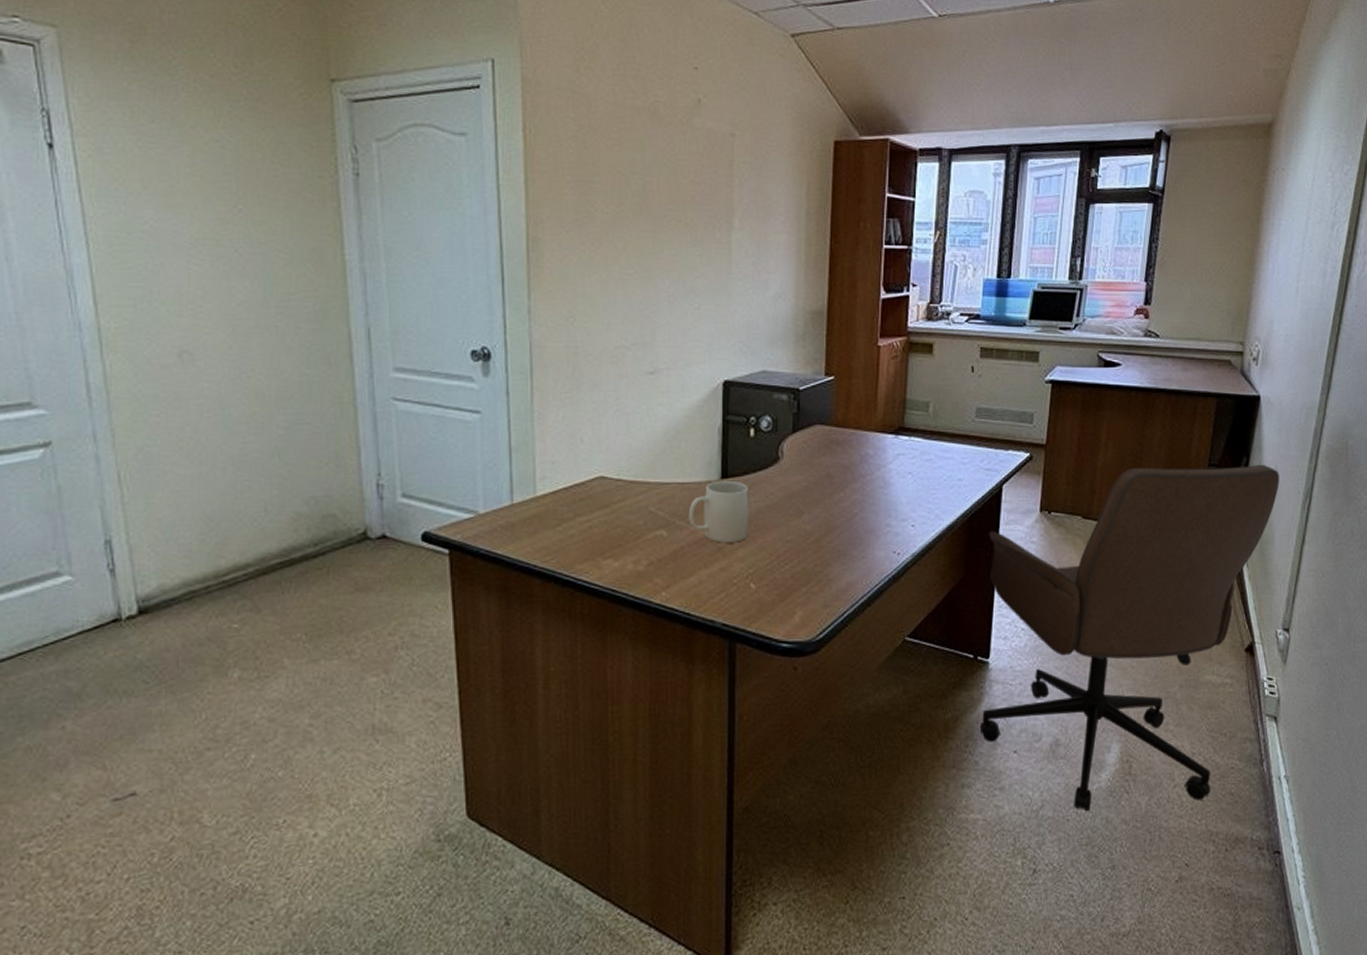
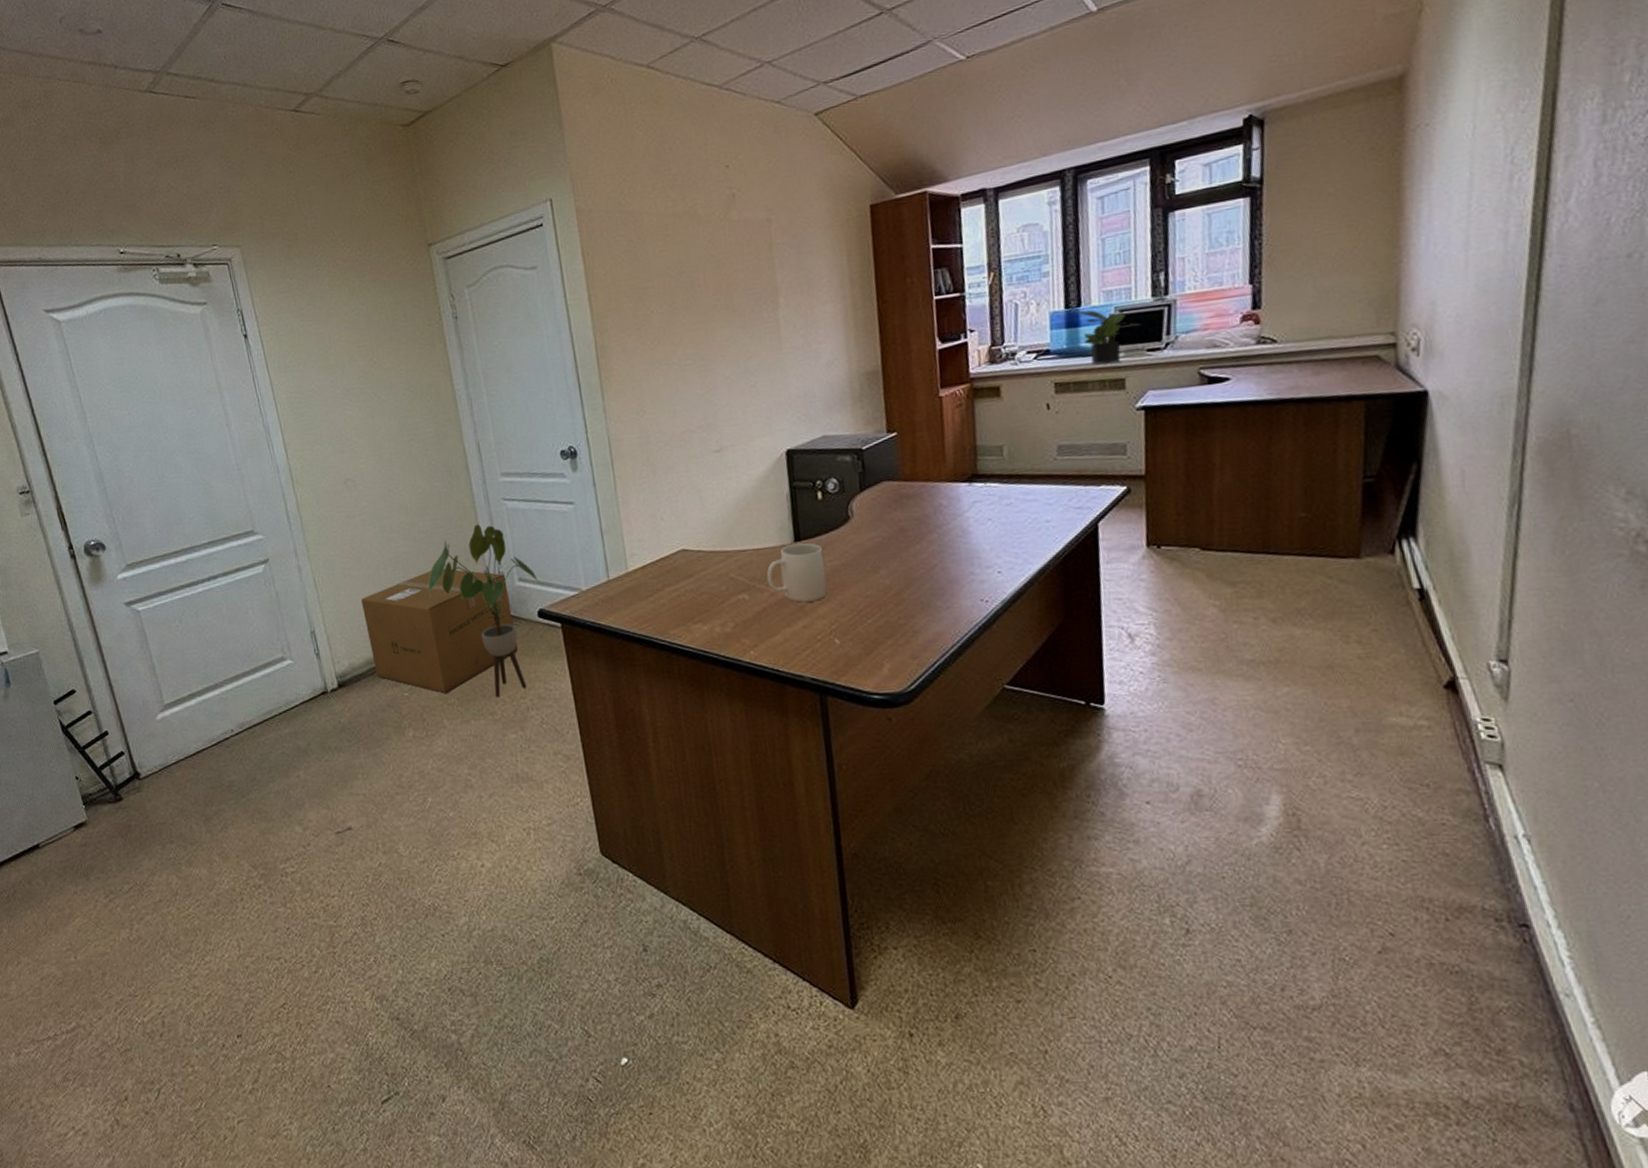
box: none [184,475,391,627] -> present [360,569,518,694]
house plant: none [281,425,428,634] -> present [428,524,539,698]
office chair: present [979,464,1279,812] -> none [1088,469,1470,869]
potted plant: none [1005,281,1057,336] -> present [1075,309,1140,365]

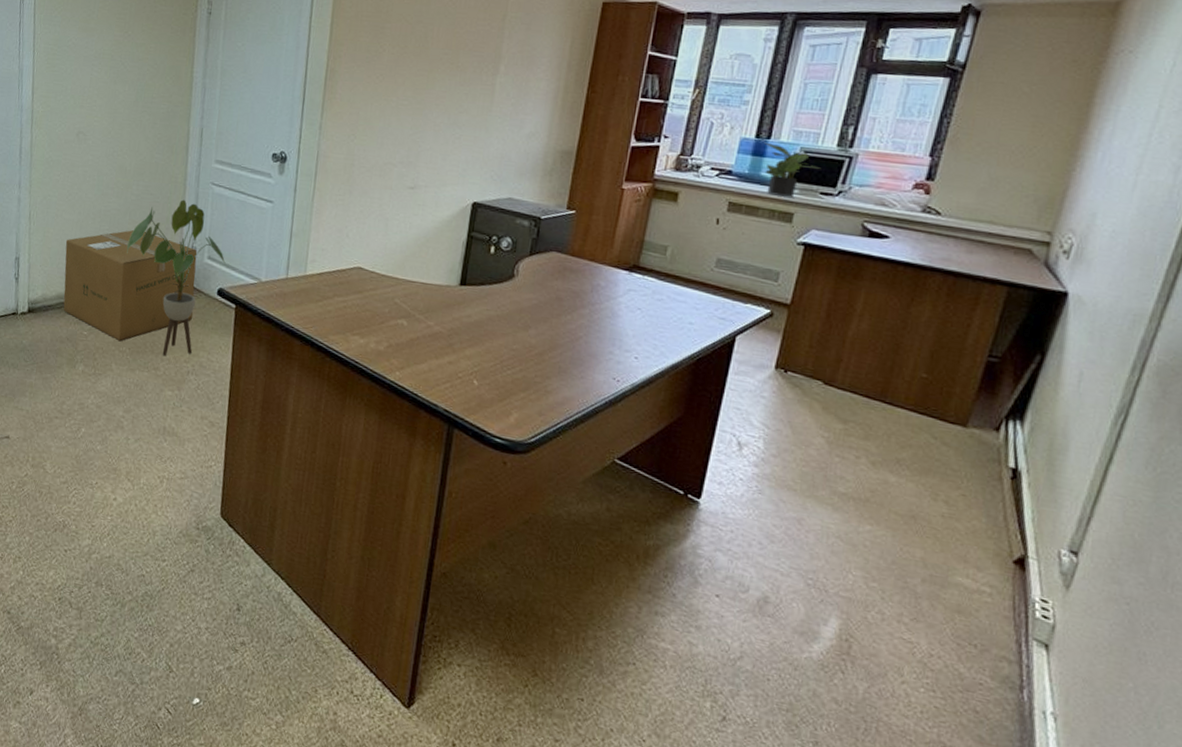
mug: present [766,543,827,603] -> none [426,286,484,343]

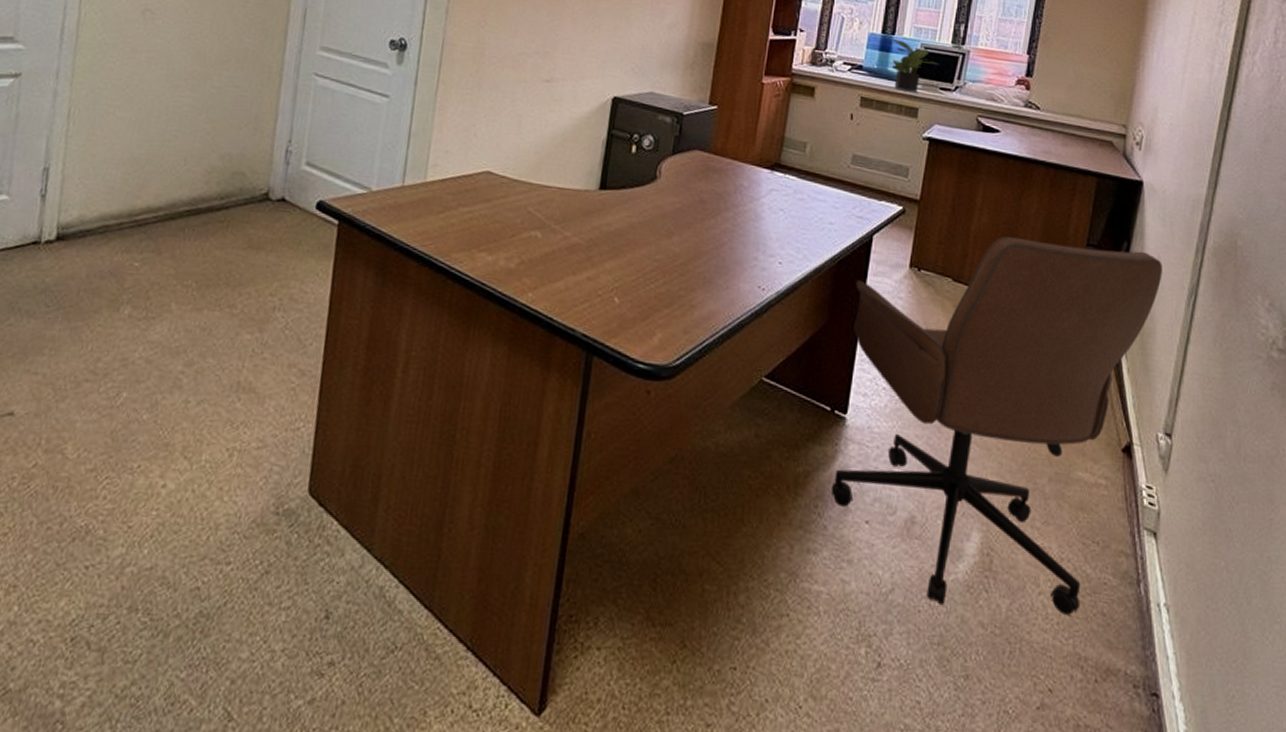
box: present [63,230,198,342] -> none [107,131,293,274]
house plant: present [126,199,226,357] -> none [200,93,329,290]
office chair: none [681,343,1085,707] -> present [831,236,1162,615]

